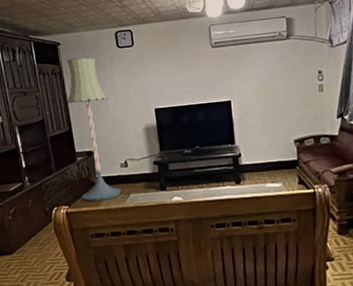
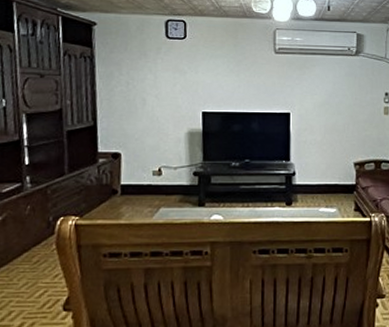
floor lamp: present [66,57,121,201] -> none [95,42,150,213]

